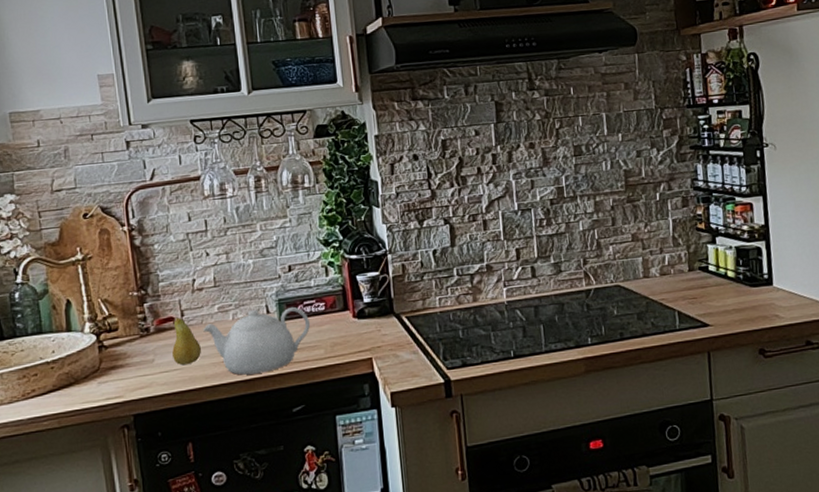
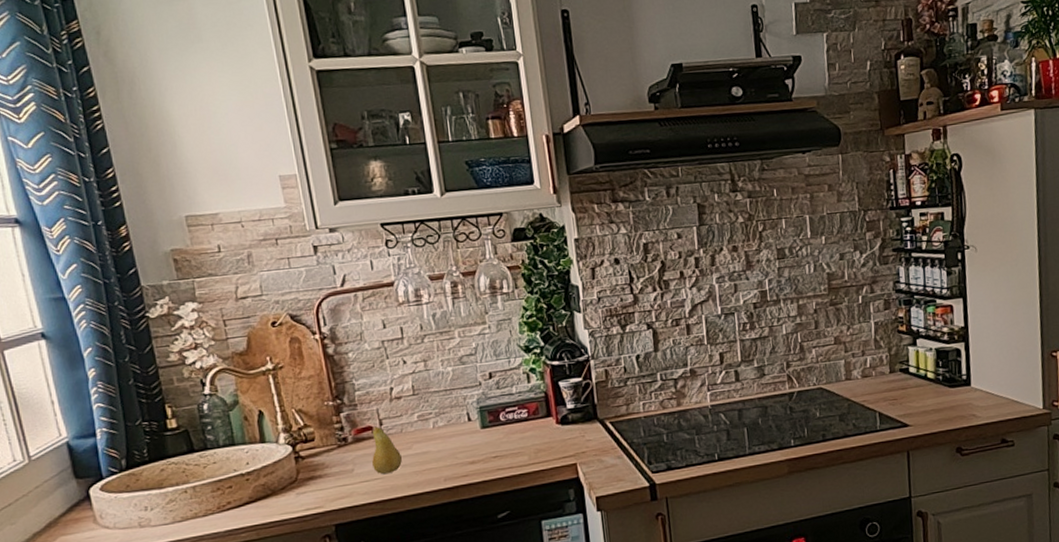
teapot: present [202,306,311,375] -> none [402,413,514,483]

